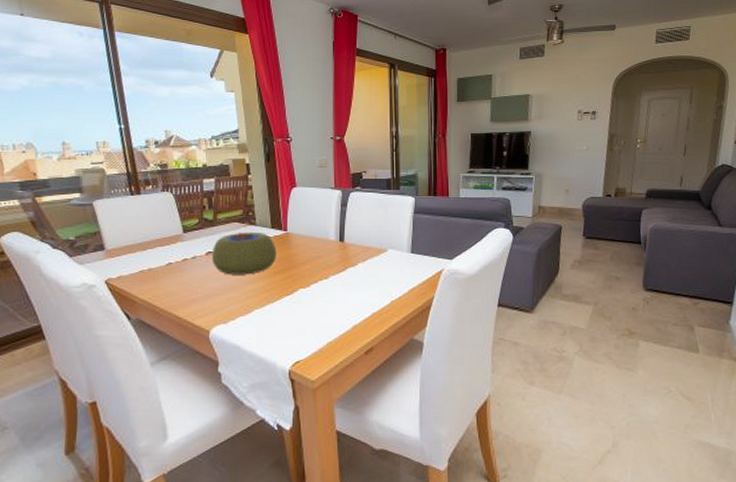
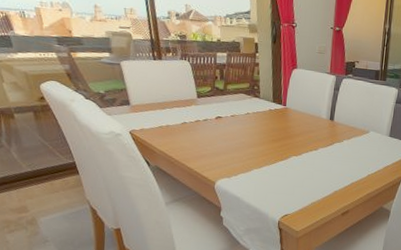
plant pot: present [211,231,277,275] -> none [220,102,276,140]

